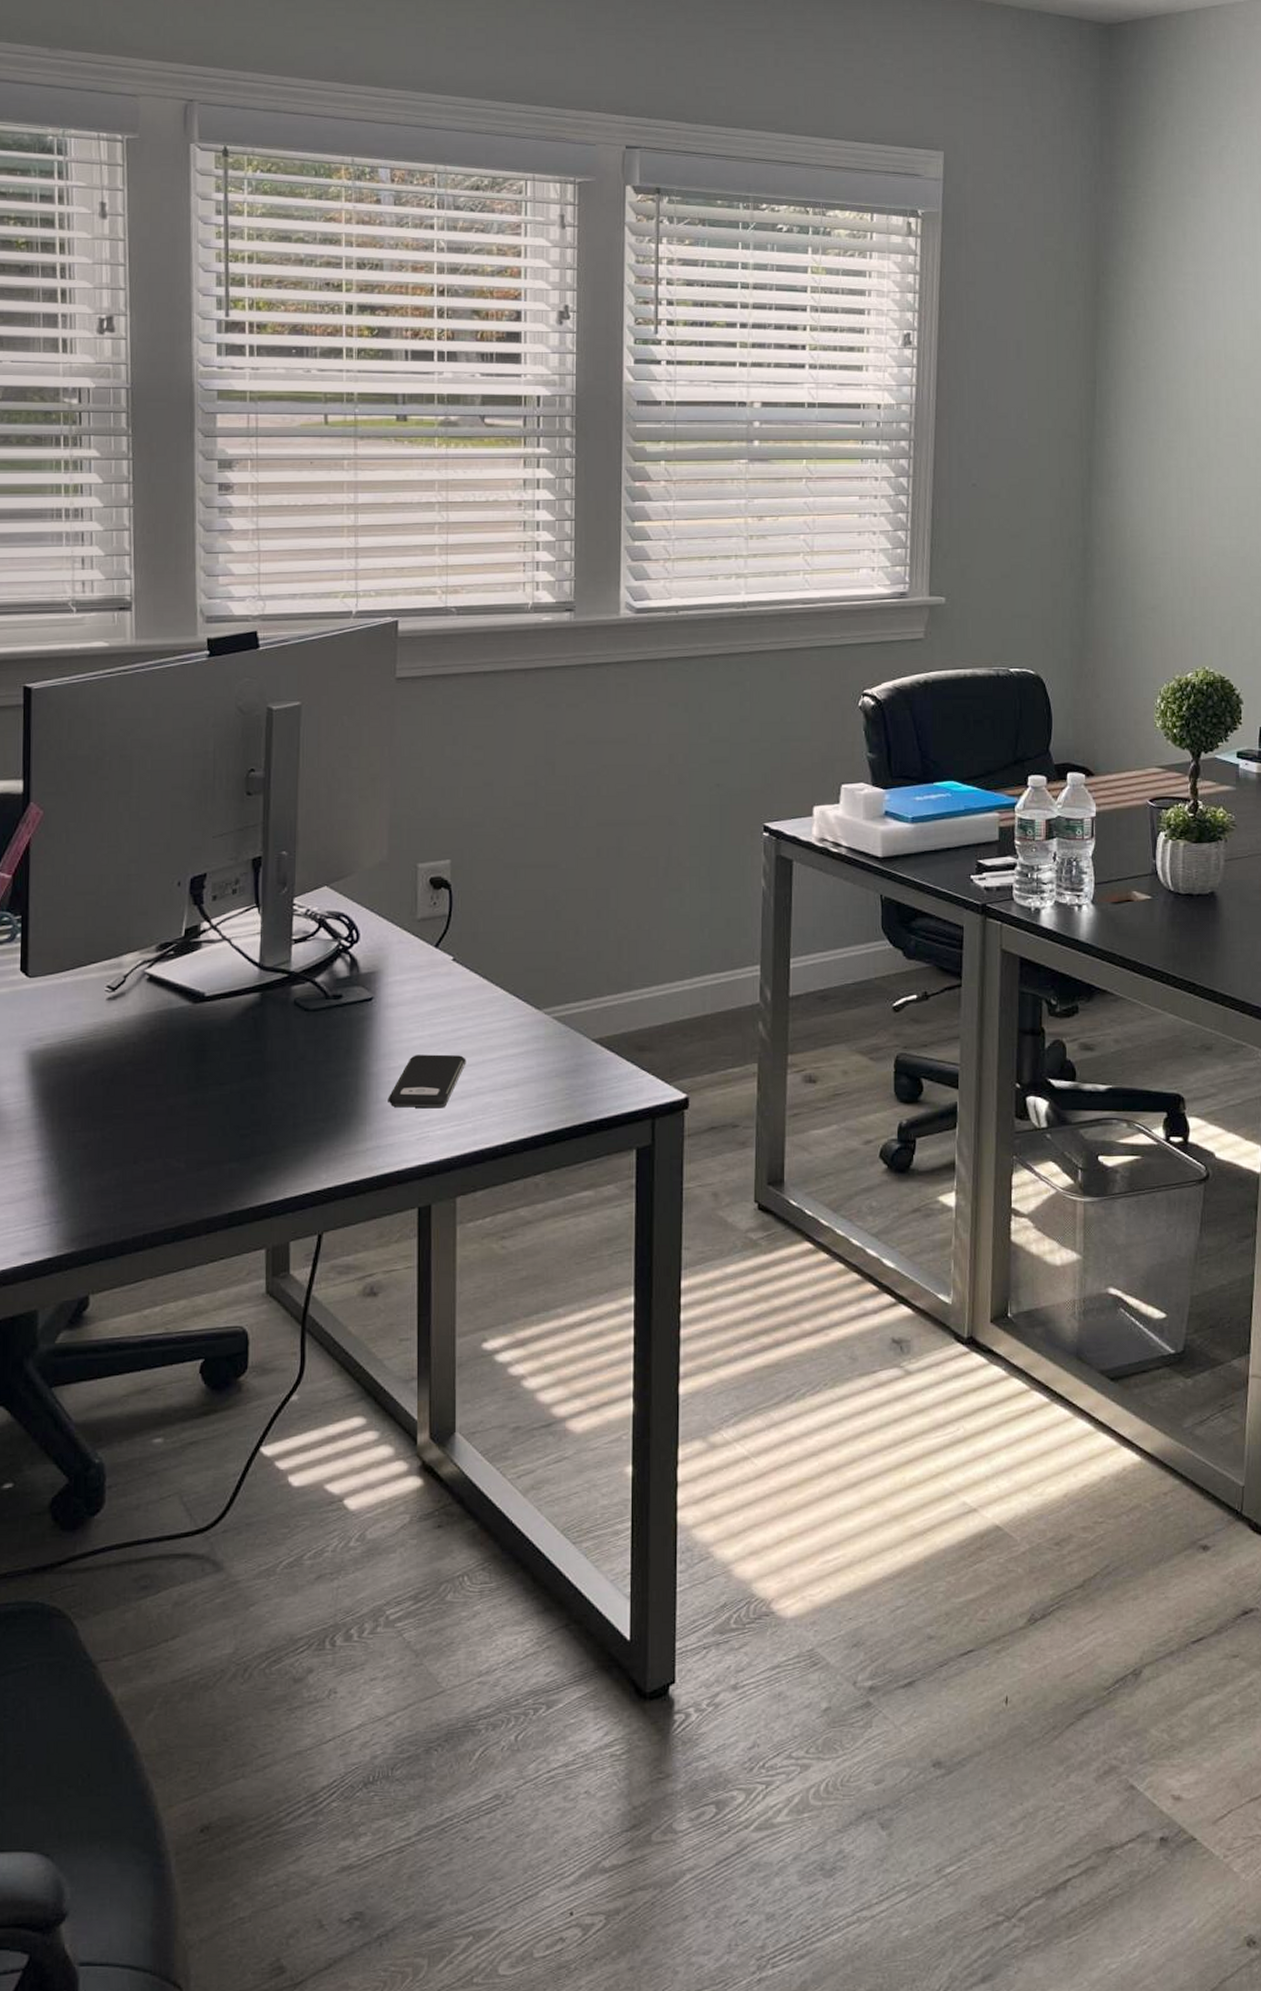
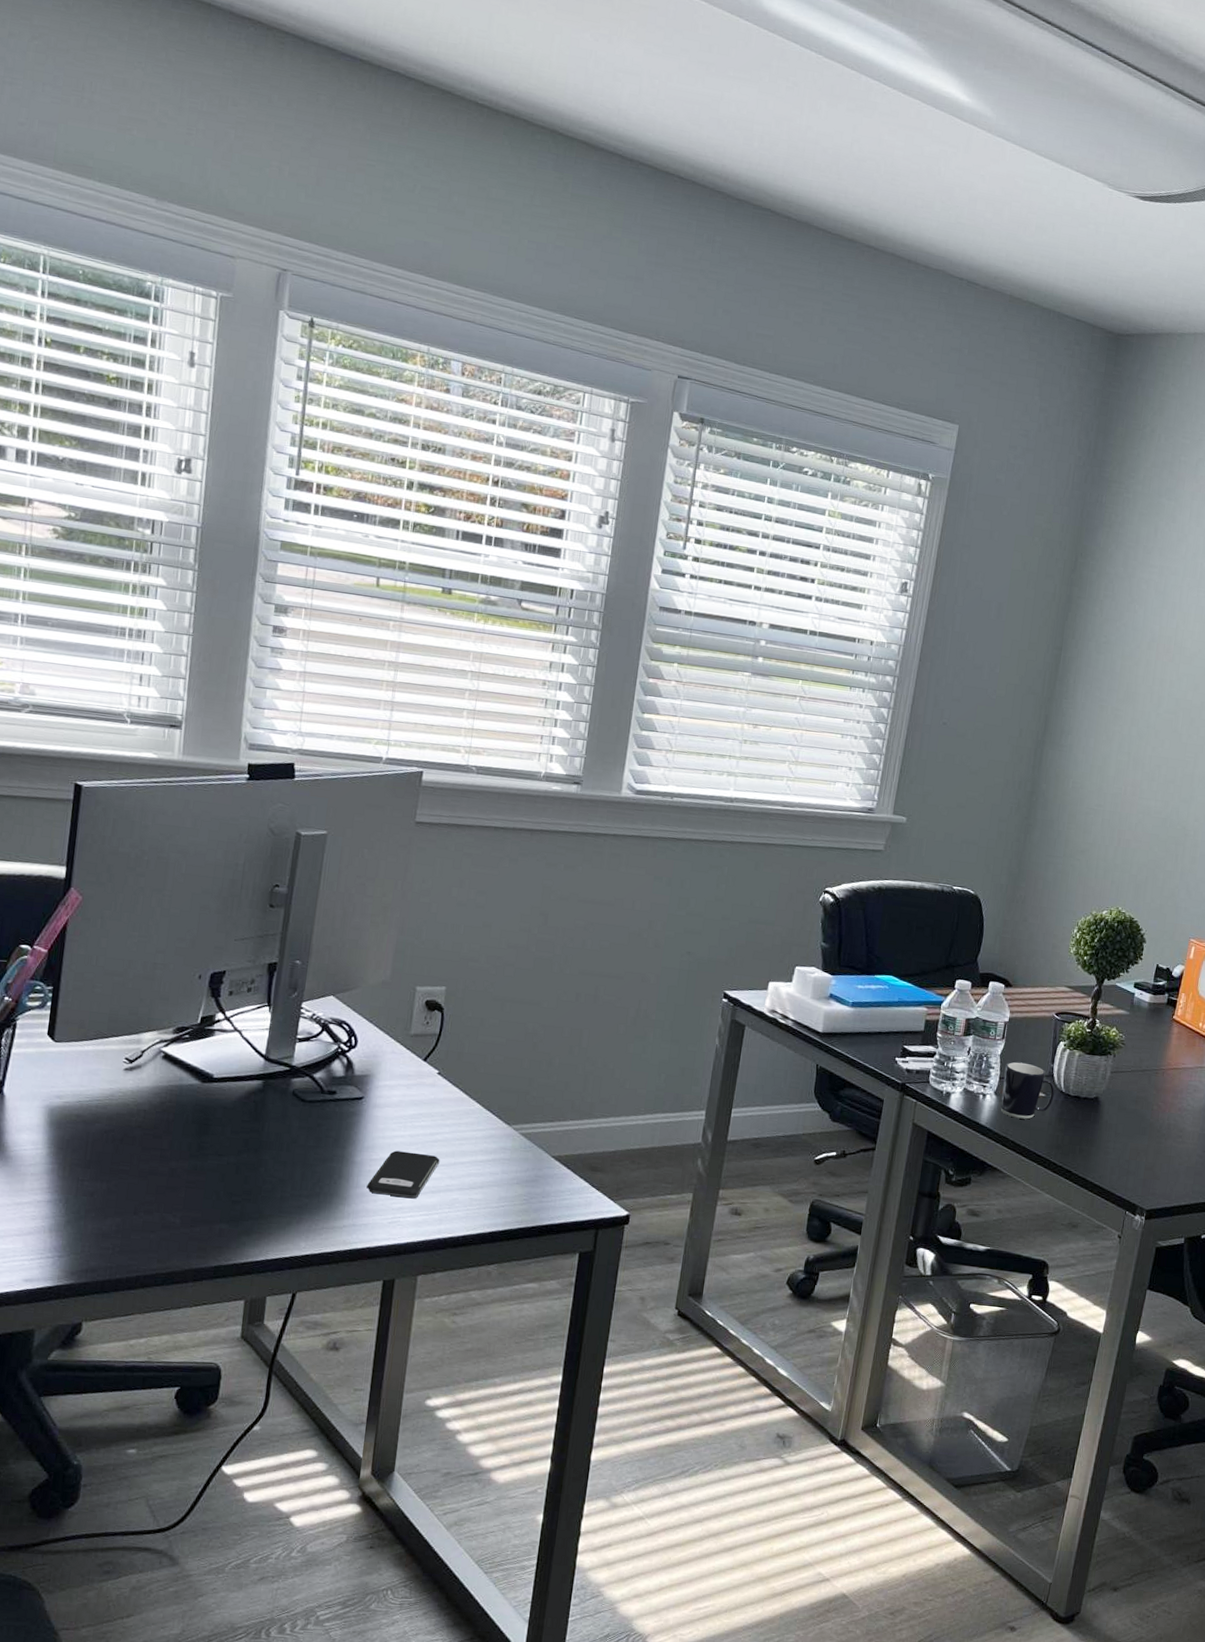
mug: none [1099,862,1162,929] -> present [1001,1061,1055,1120]

